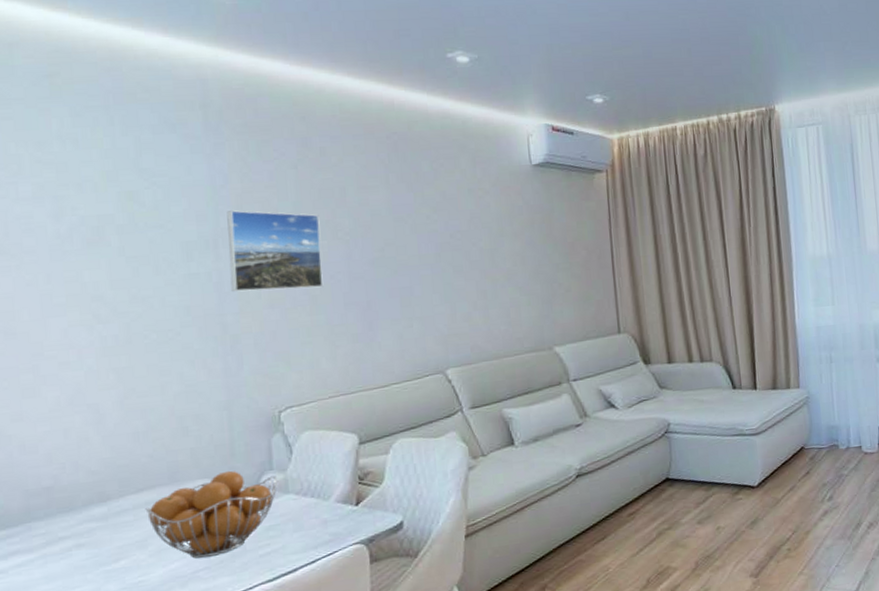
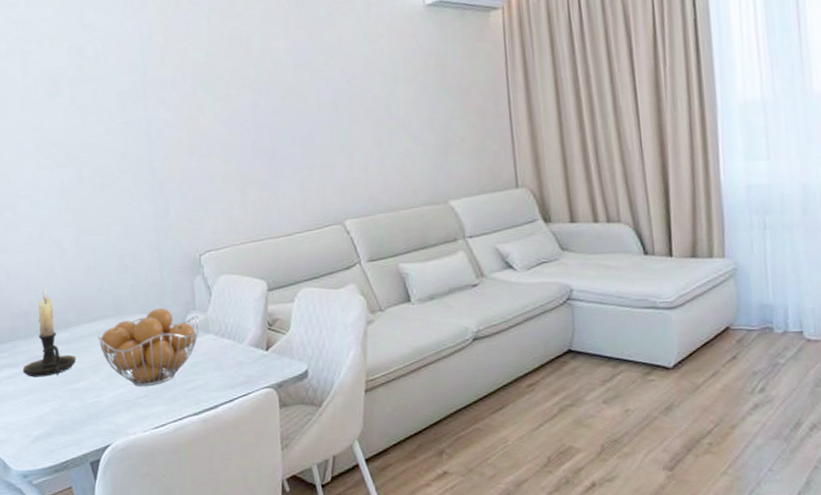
candle holder: none [39,458,116,563] -> present [22,287,77,377]
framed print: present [226,210,324,292] -> none [152,61,234,140]

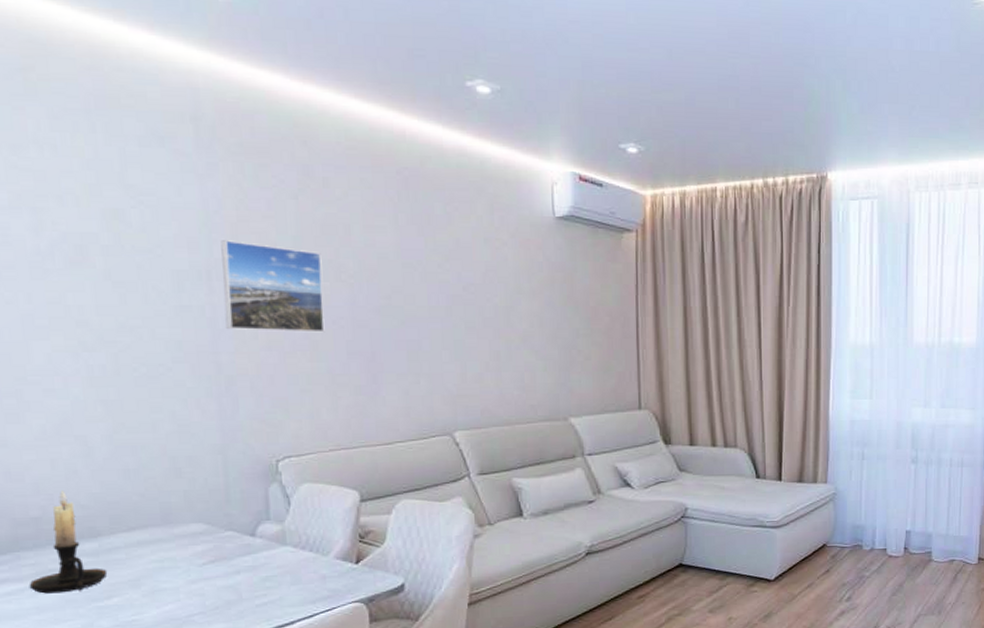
fruit basket: present [97,307,201,386] -> none [137,517,276,602]
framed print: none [152,61,234,140] -> present [220,240,325,333]

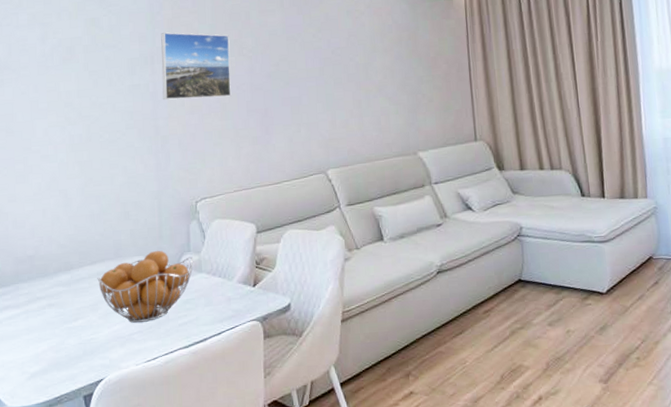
candle holder: present [29,490,108,594] -> none [23,233,76,318]
fruit basket: none [137,517,276,602] -> present [97,250,194,323]

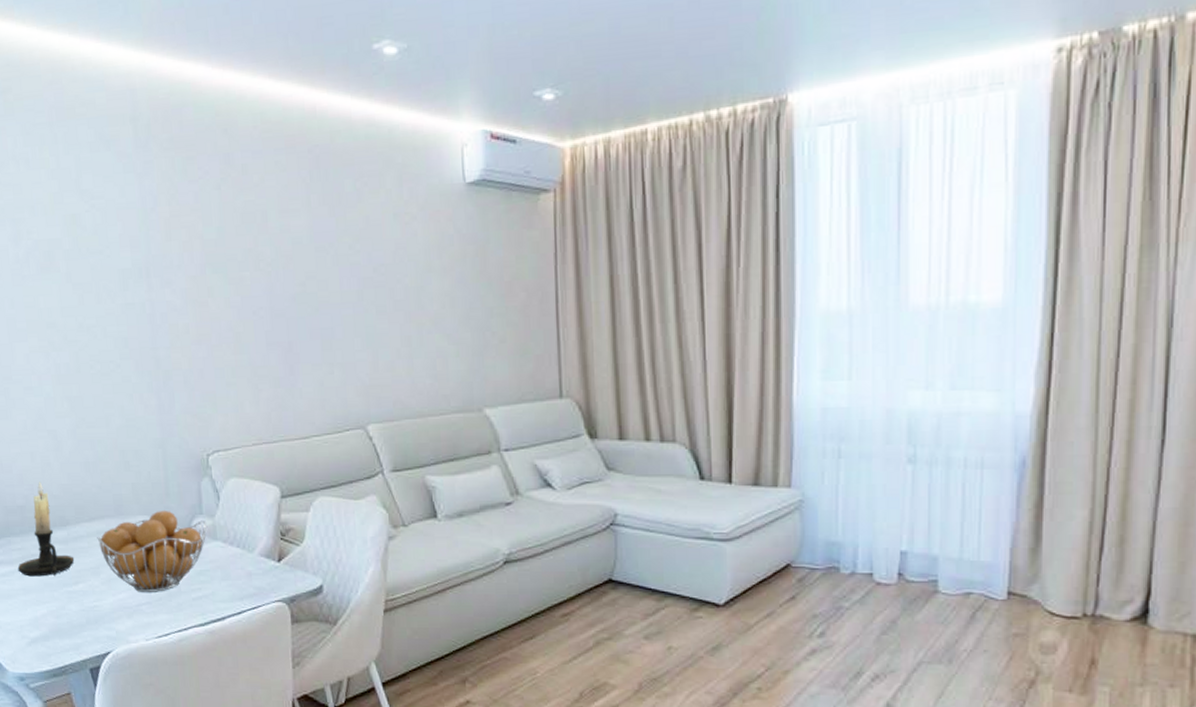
candle holder: none [23,233,76,318] -> present [17,481,75,577]
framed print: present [161,32,232,100] -> none [157,236,247,325]

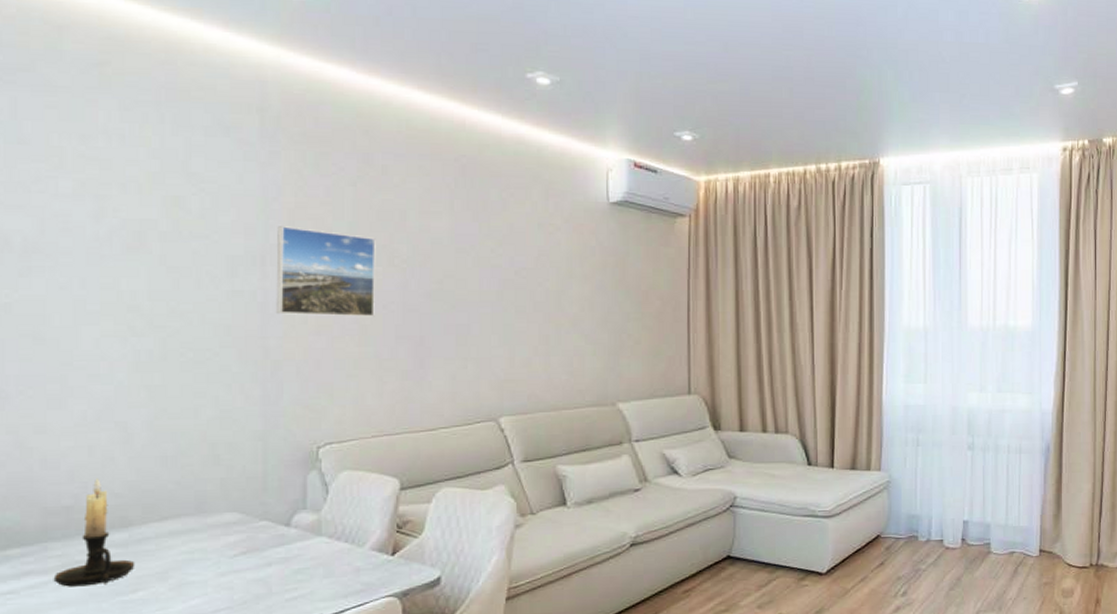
fruit basket: present [97,510,208,592] -> none [168,505,311,597]
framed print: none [157,236,247,325] -> present [276,226,376,317]

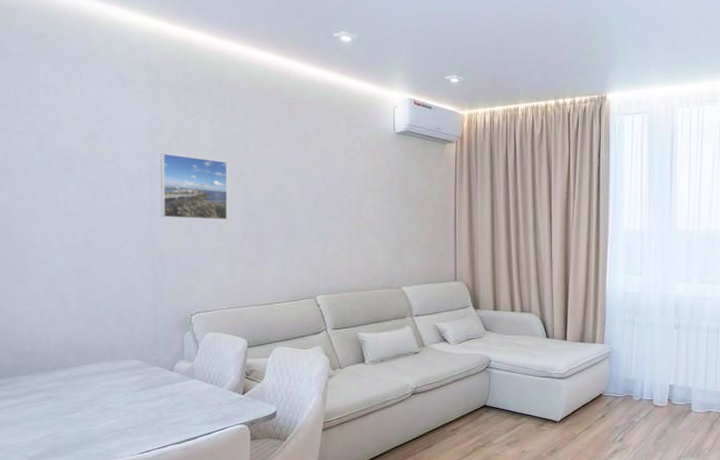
candle holder: present [53,478,135,587] -> none [22,333,73,408]

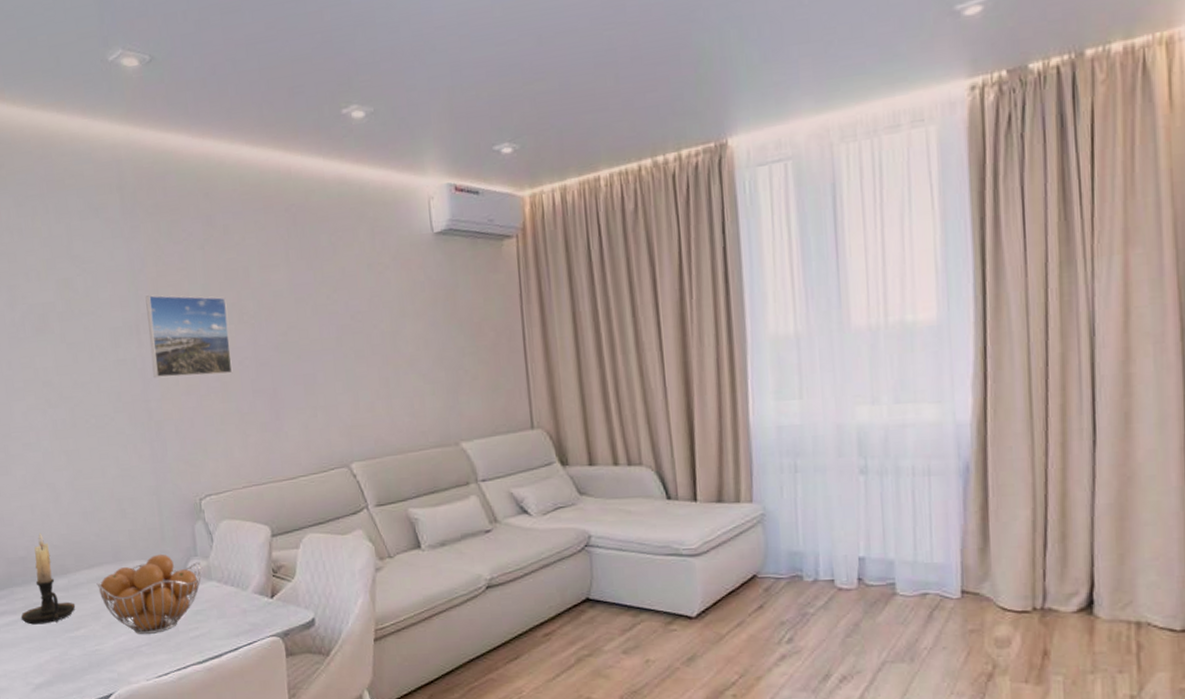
candle holder: none [22,333,73,408] -> present [20,533,76,625]
fruit basket: none [94,356,188,419] -> present [96,554,203,634]

